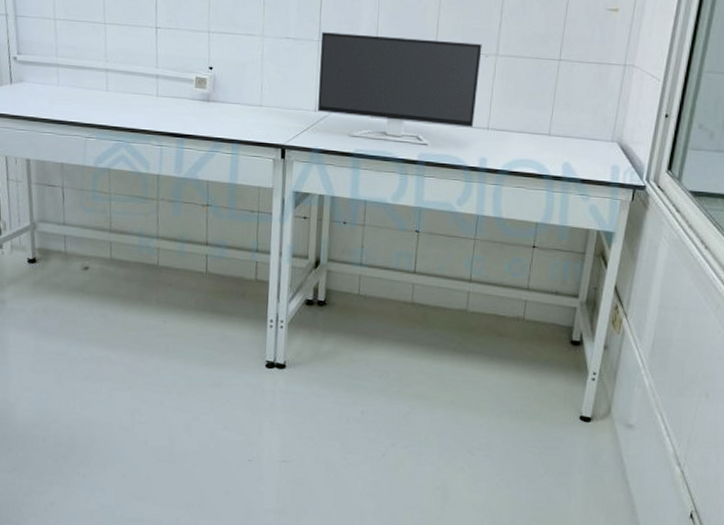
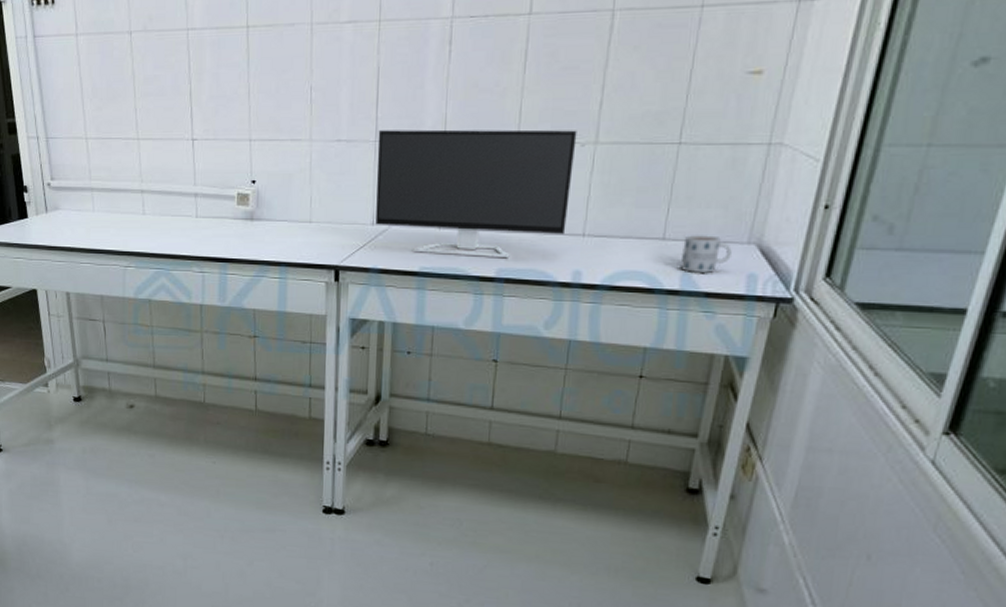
mug: none [562,132,600,164] -> present [680,235,732,274]

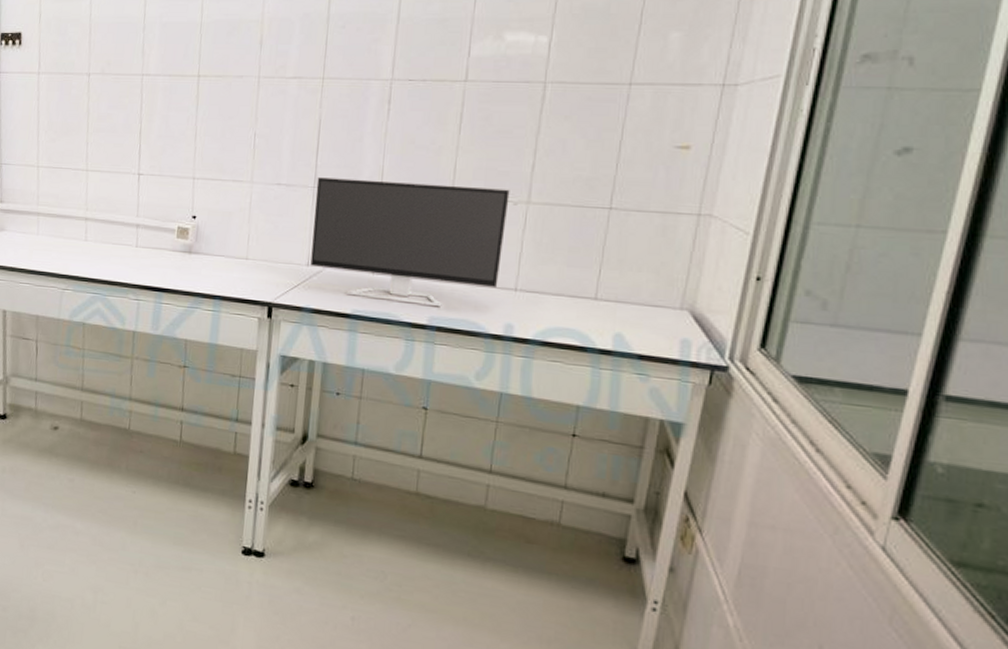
mug: present [680,235,732,274] -> none [612,297,664,335]

